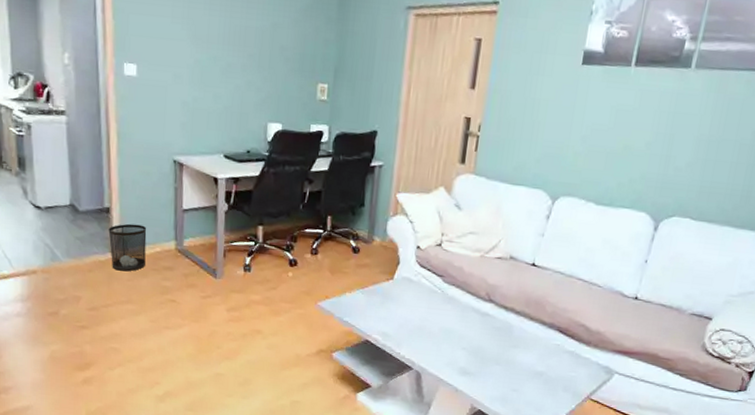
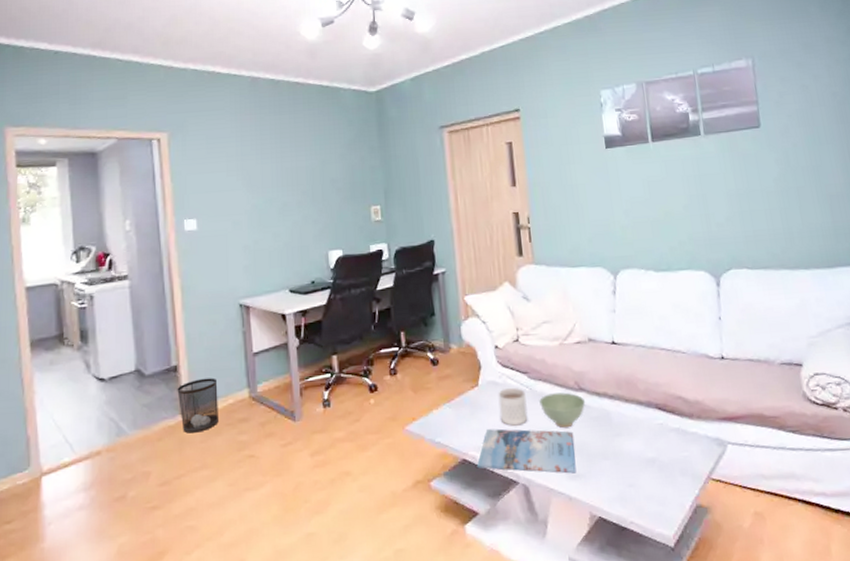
magazine: none [377,319,474,371] -> present [476,428,576,474]
mug: none [408,285,437,322] -> present [498,387,528,427]
bowl: none [448,299,493,331] -> present [539,392,586,428]

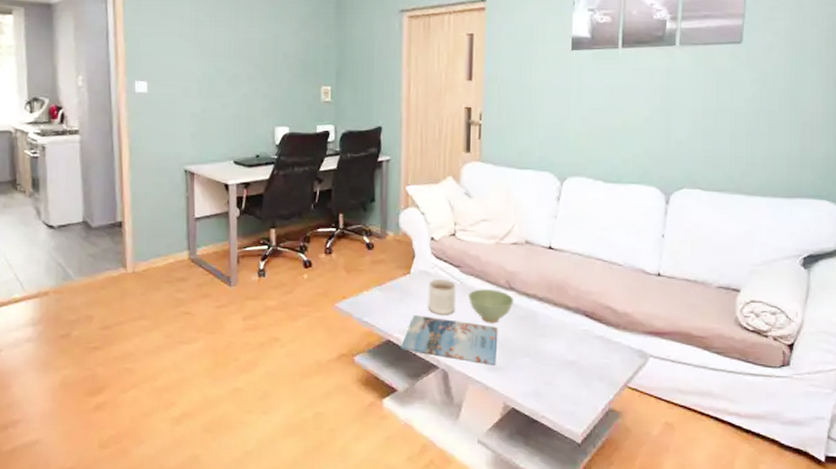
waste bin: present [177,377,218,434] -> none [121,236,160,286]

